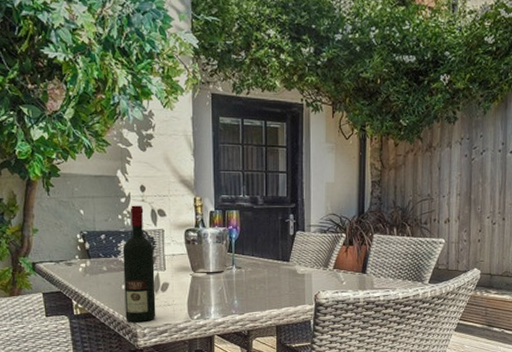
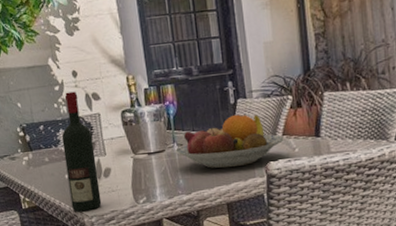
fruit bowl: none [234,245,334,294] -> present [176,114,284,169]

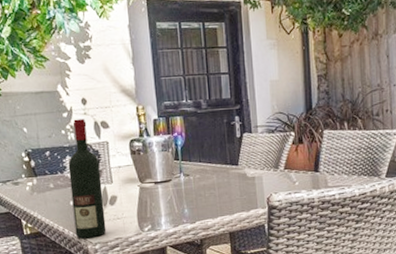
fruit bowl: present [176,114,284,169] -> none [182,147,286,199]

